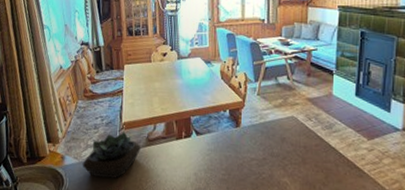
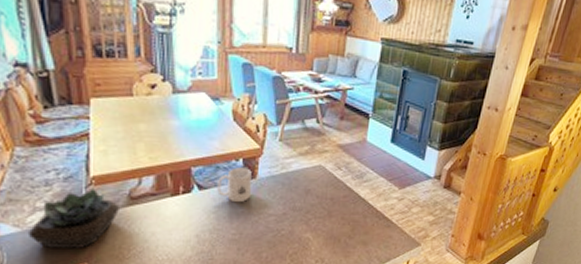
mug: none [210,117,237,148] -> present [217,167,252,203]

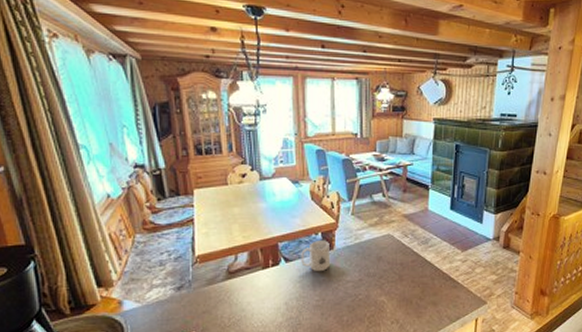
succulent plant: present [27,189,121,250] -> none [146,266,221,320]

